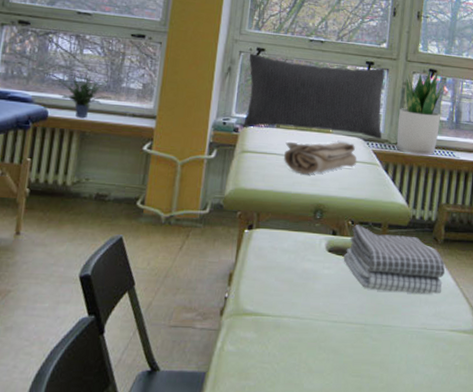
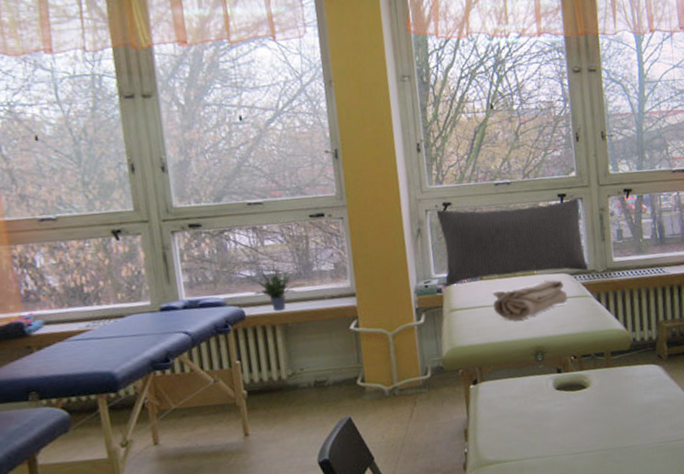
towel: present [343,225,446,294] -> none [572,358,675,417]
planter: present [396,71,443,156] -> none [601,191,645,279]

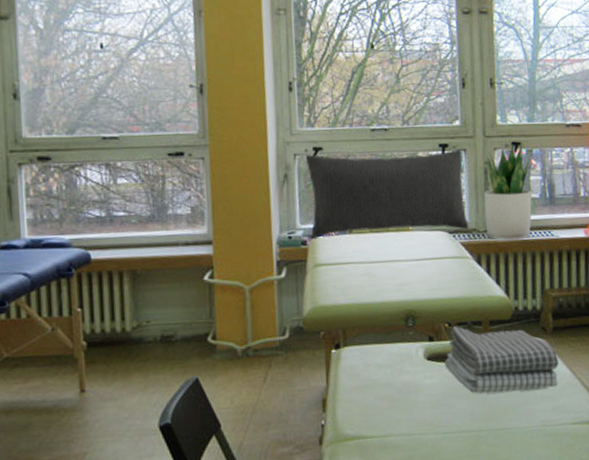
potted plant: present [244,262,306,310] -> none [93,201,159,255]
towel: present [492,280,568,321] -> none [361,238,445,281]
towel: none [572,358,675,417] -> present [444,326,559,394]
planter: none [601,191,645,279] -> present [484,144,532,241]

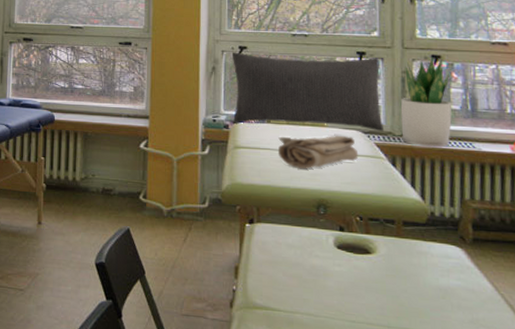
towel: none [361,238,445,281] -> present [277,135,359,169]
towel: present [444,326,559,394] -> none [354,221,480,299]

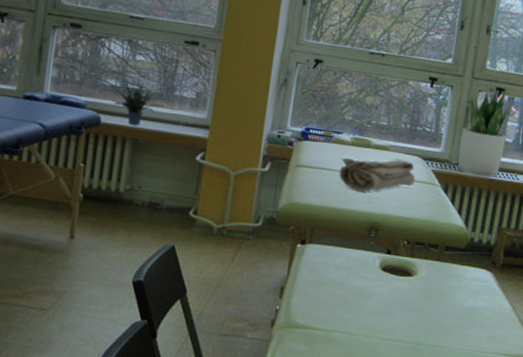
potted plant: none [59,75,107,120] -> present [109,73,164,125]
pillow: present [231,52,385,132] -> none [298,65,449,159]

